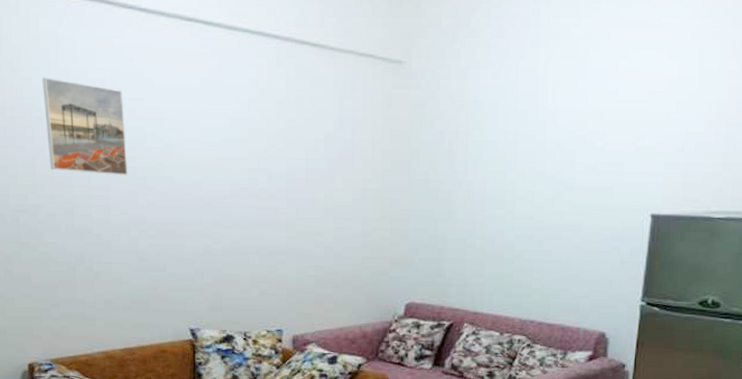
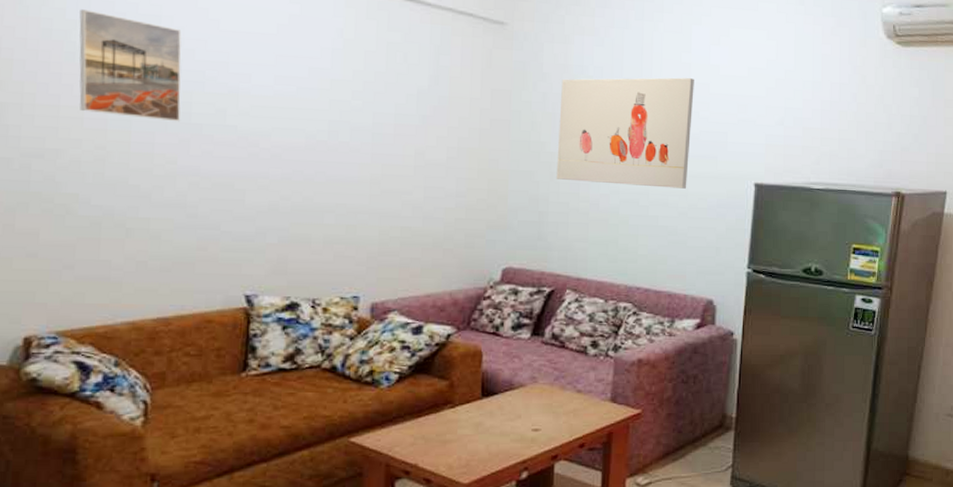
wall art: none [454,107,591,222] -> present [556,77,694,189]

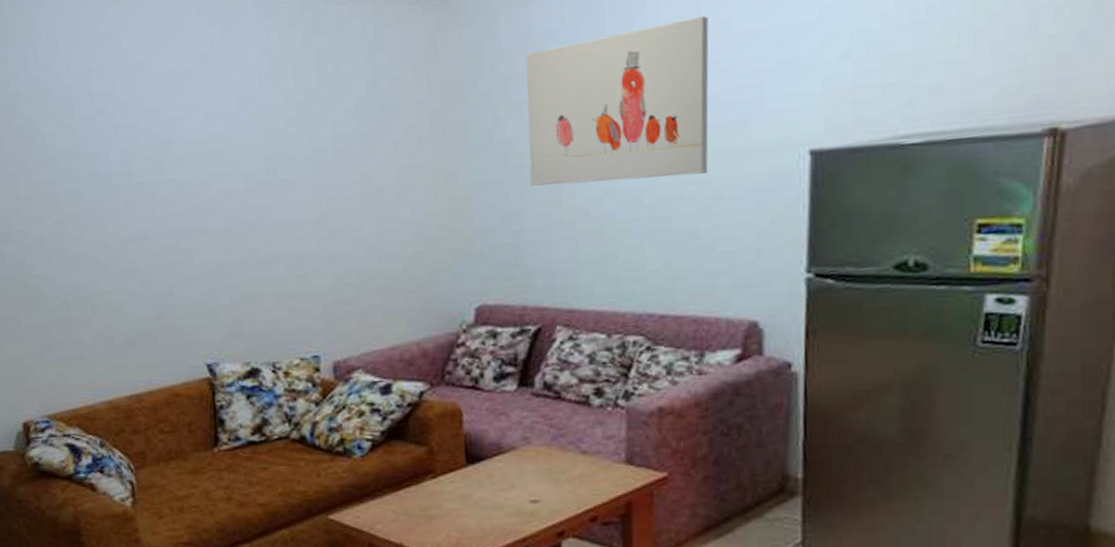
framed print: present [79,9,182,122] -> none [21,78,123,187]

